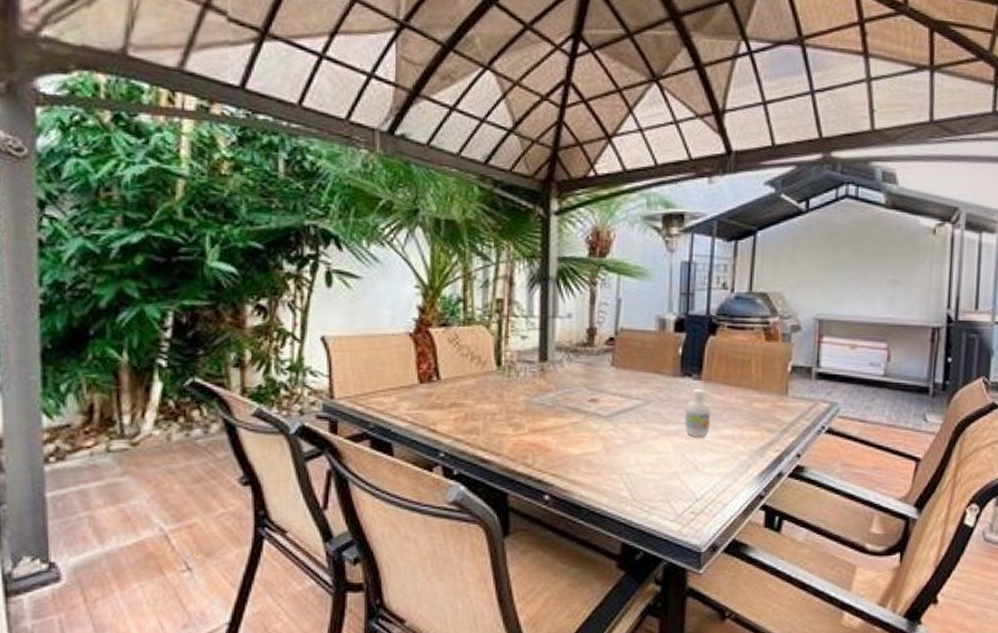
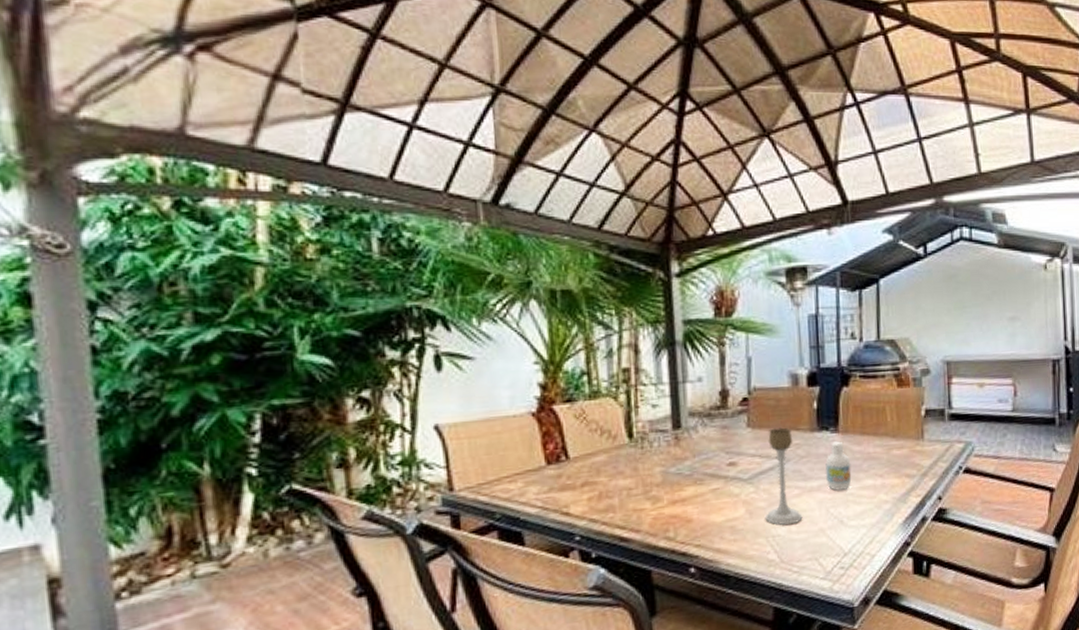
candle holder: none [620,370,658,465] -> present [765,427,803,525]

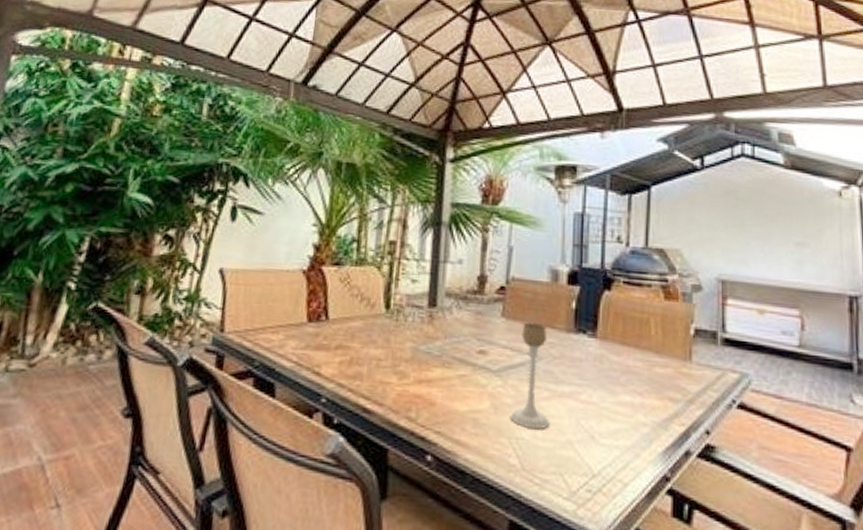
bottle: present [825,441,852,491] -> none [578,347,608,402]

